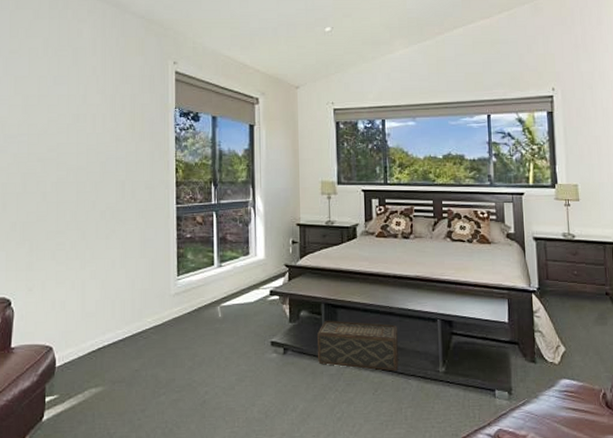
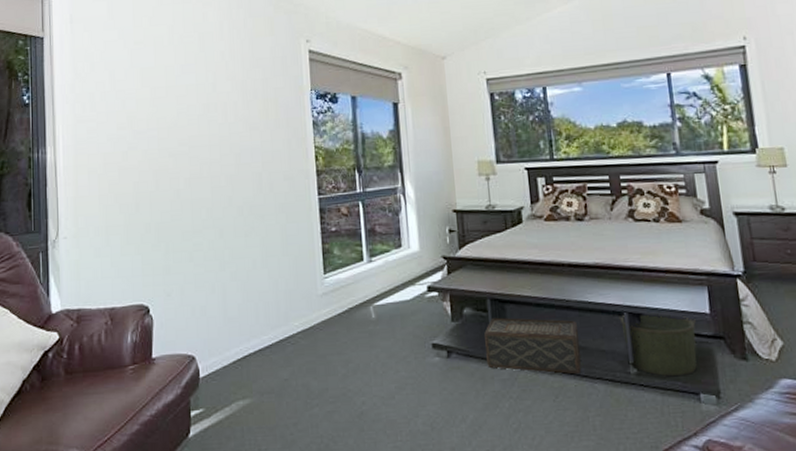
basket: none [433,321,496,375] -> present [619,314,697,376]

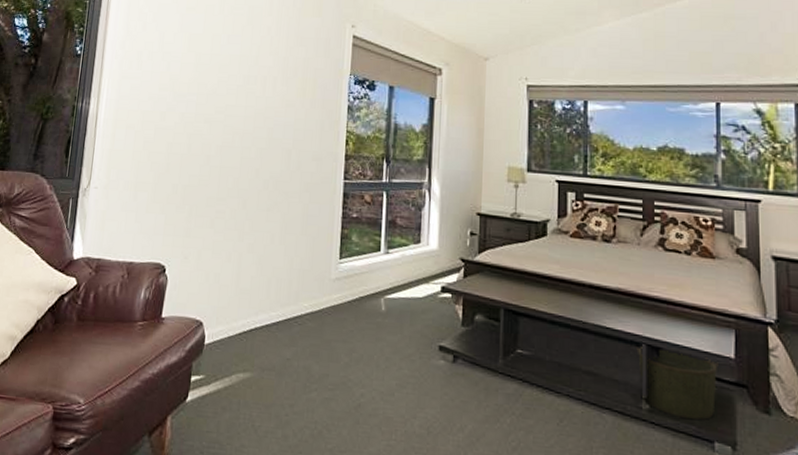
woven basket: present [484,317,582,375] -> none [493,328,592,401]

